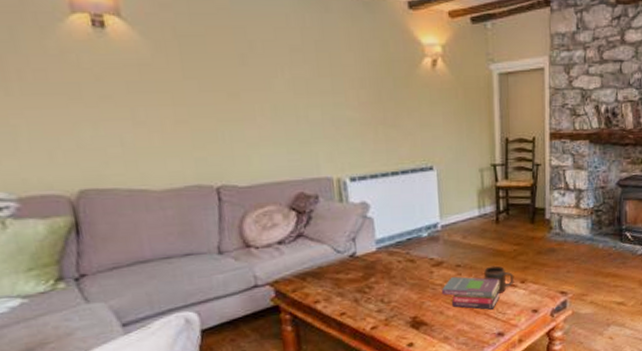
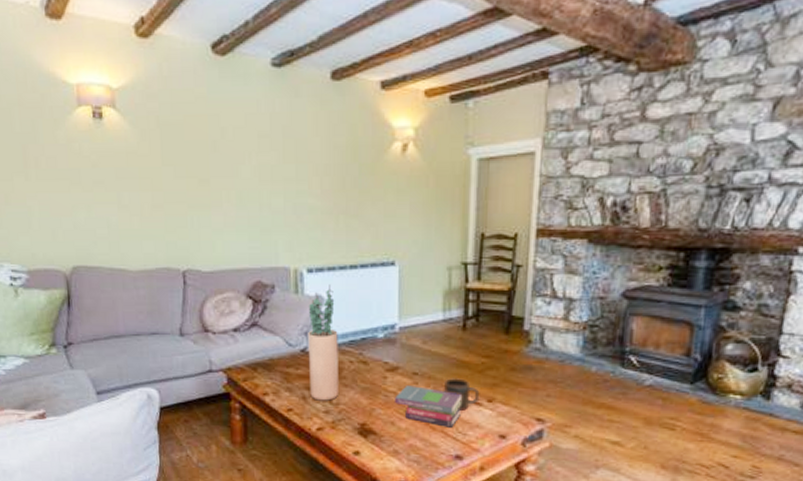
vase: none [355,192,390,302] -> present [308,285,340,401]

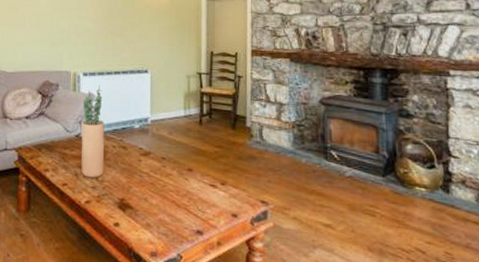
books: present [395,384,461,428] -> none [148,167,200,206]
mug: present [443,378,480,411] -> none [185,163,215,191]

